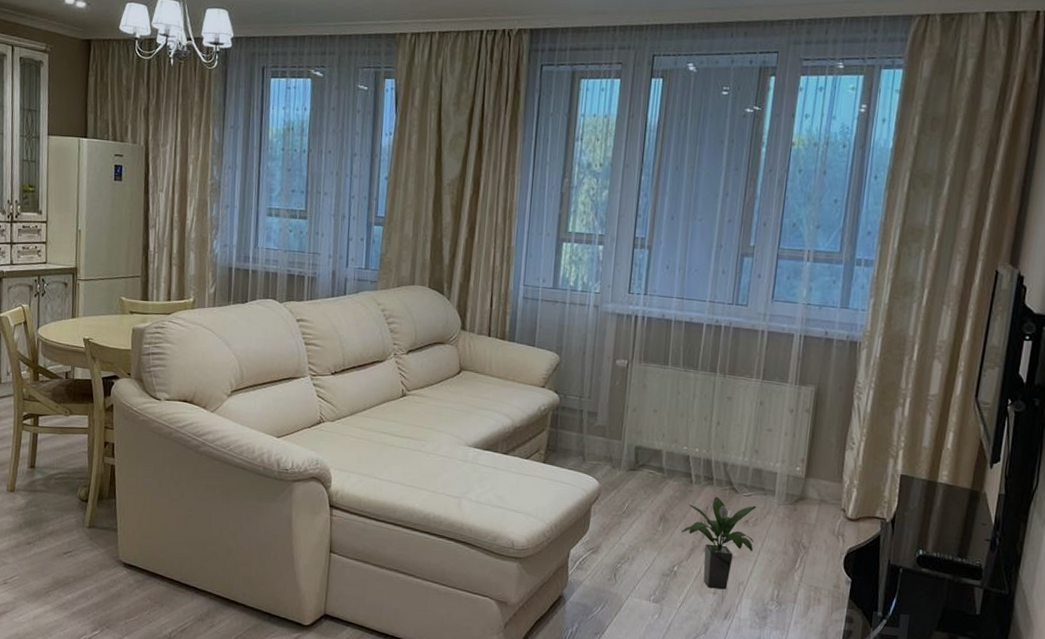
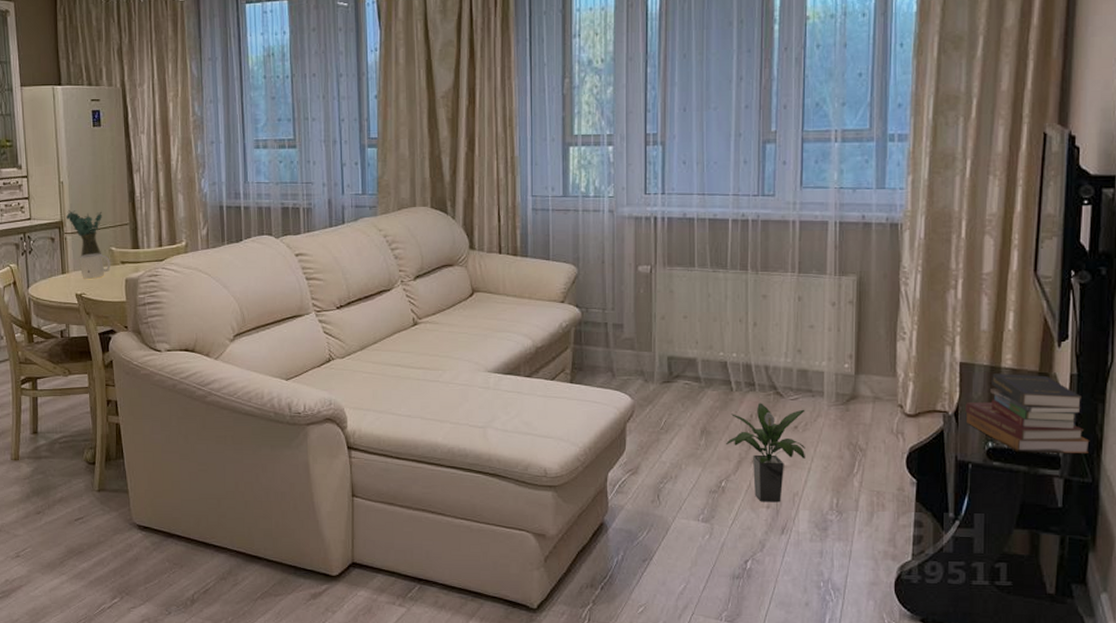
vase: none [81,257,116,310] -> present [66,209,104,261]
mug: none [89,301,120,326] -> present [79,253,111,280]
books: none [901,487,1010,567] -> present [965,374,1090,453]

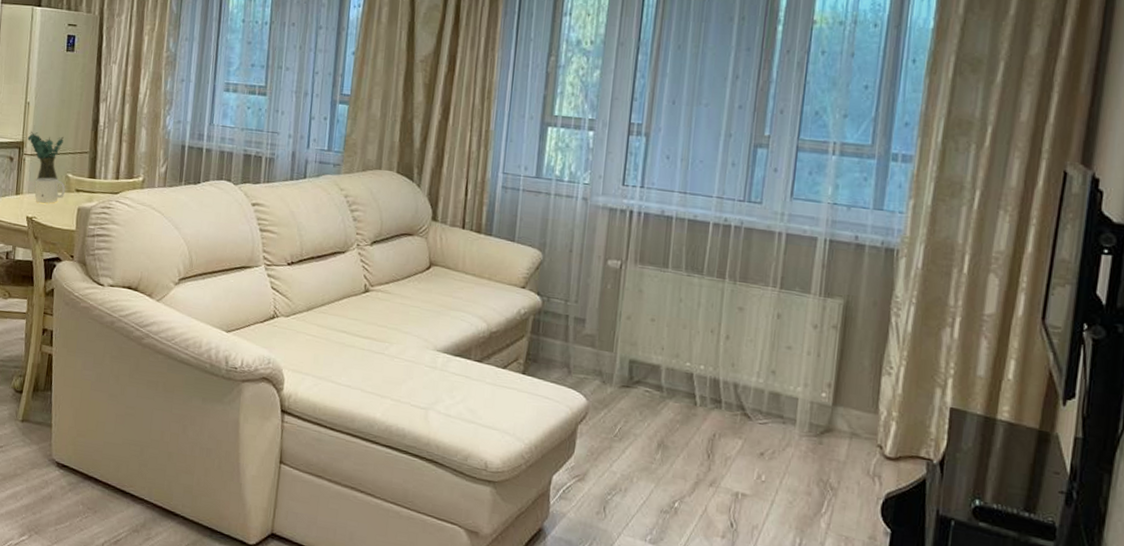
potted plant: present [726,403,805,503] -> none [684,422,774,534]
books: present [965,374,1090,453] -> none [952,425,1092,527]

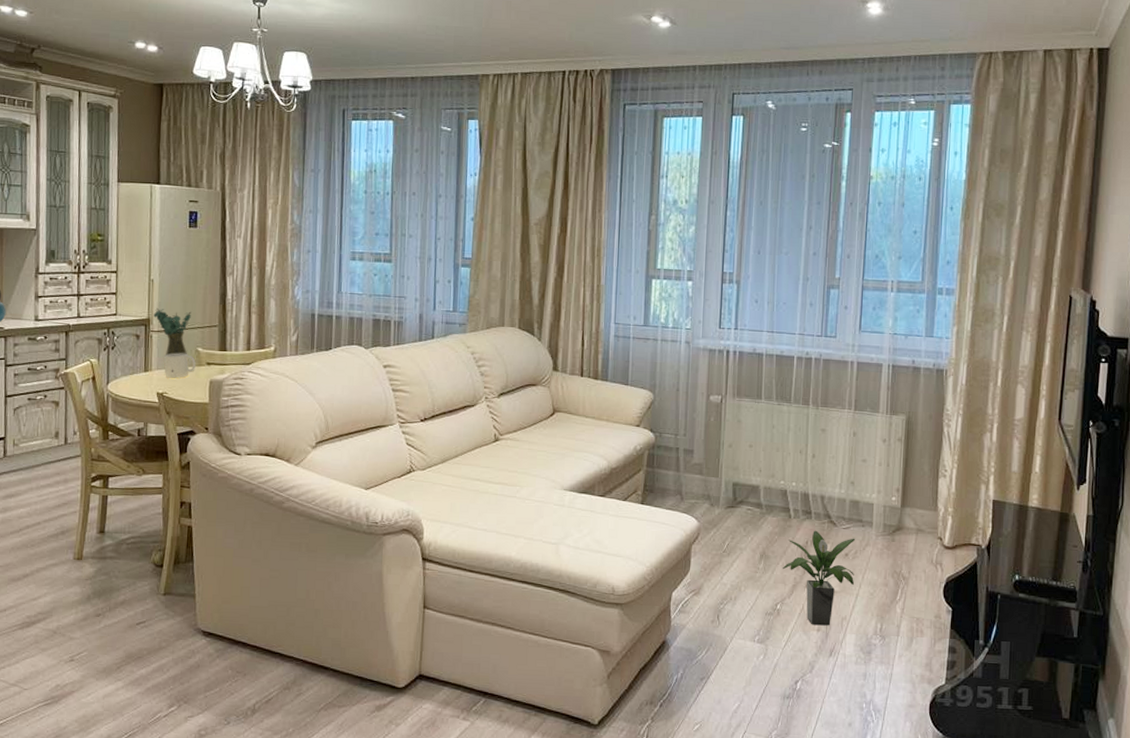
potted plant: none [684,422,774,534] -> present [783,530,856,626]

